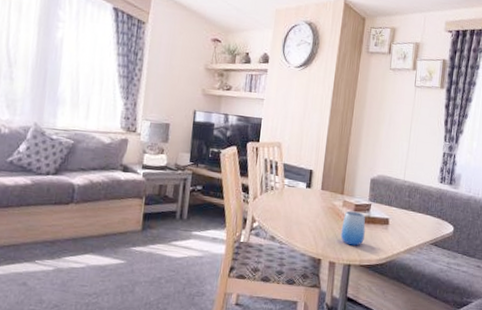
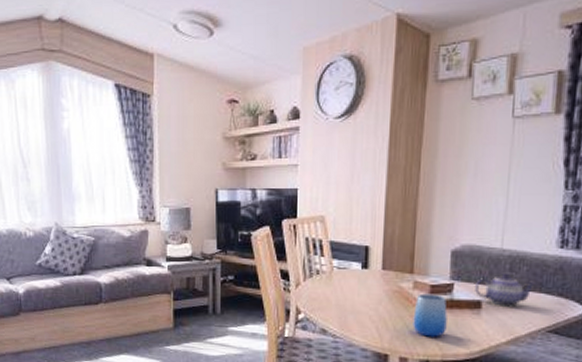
teapot: none [385,198,425,224] -> present [475,273,537,307]

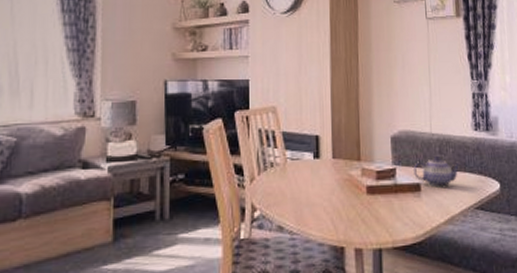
cup: present [413,293,448,337] -> none [364,180,394,224]

